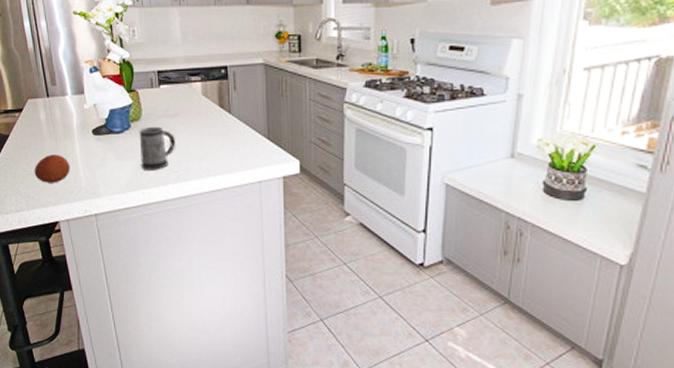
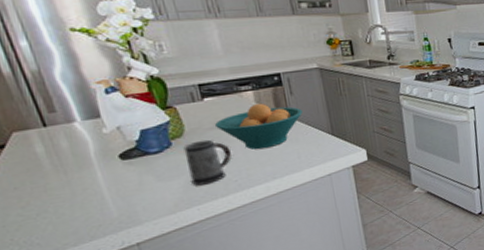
fruit: present [34,154,70,183] -> none [35,189,93,224]
fruit bowl: none [165,95,243,144] -> present [214,103,303,150]

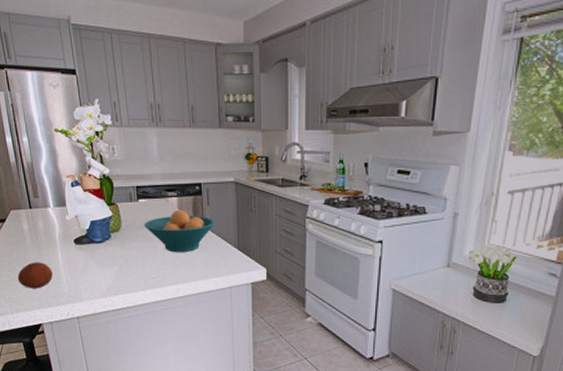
fruit: none [35,189,93,224] -> present [17,262,53,289]
mug: present [183,139,231,186] -> none [119,237,153,277]

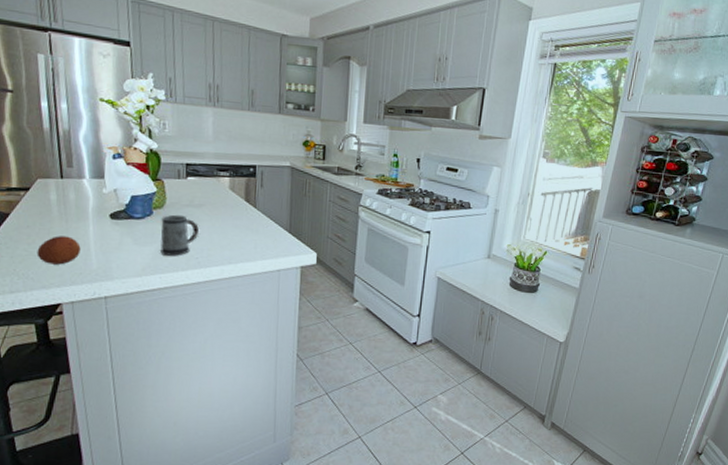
mug: none [119,237,153,277] -> present [160,214,199,256]
fruit bowl: present [143,209,215,253] -> none [190,190,268,234]

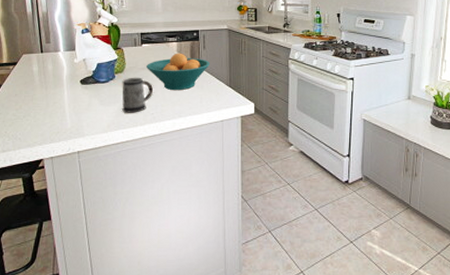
fruit: present [37,236,81,265] -> none [23,101,58,126]
fruit bowl: none [190,190,268,234] -> present [145,53,210,91]

